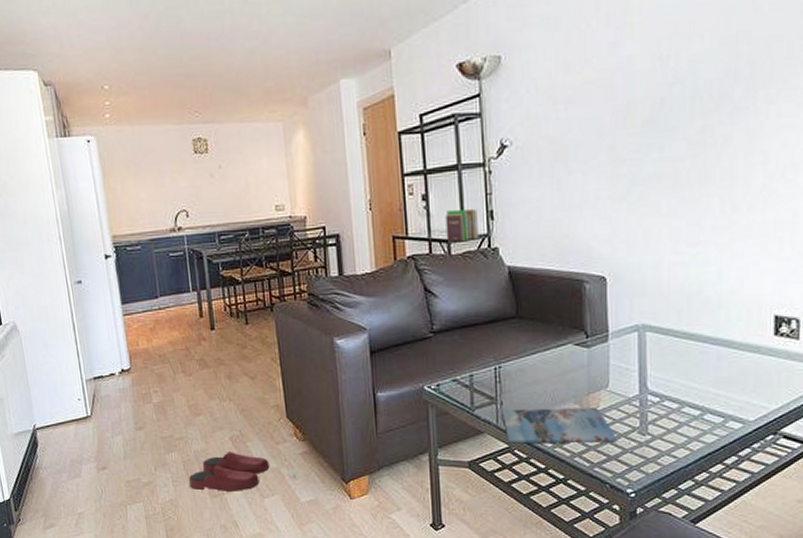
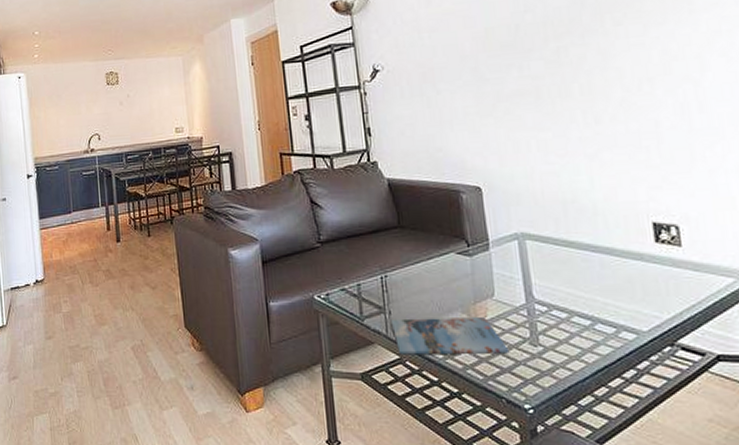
slippers: present [189,452,270,491] -> none [93,362,169,403]
books: present [445,209,478,243] -> none [327,127,358,158]

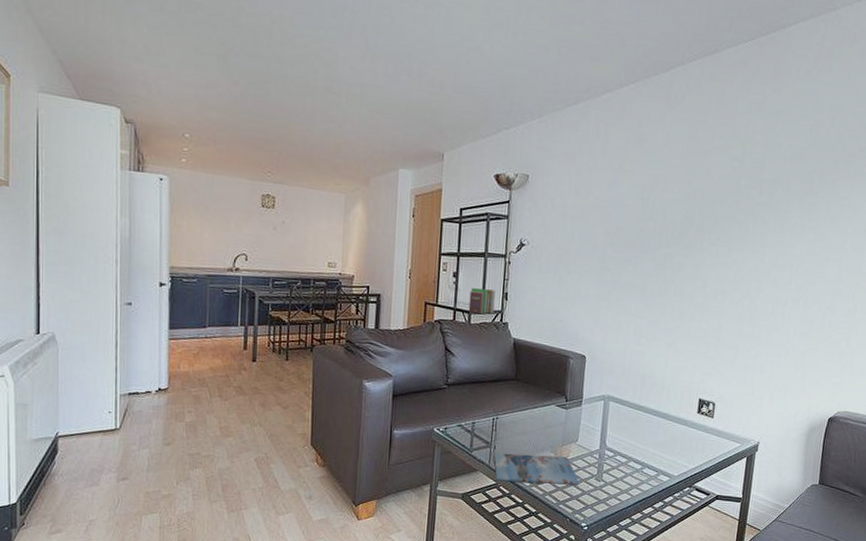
books: none [327,127,358,158] -> present [468,288,496,315]

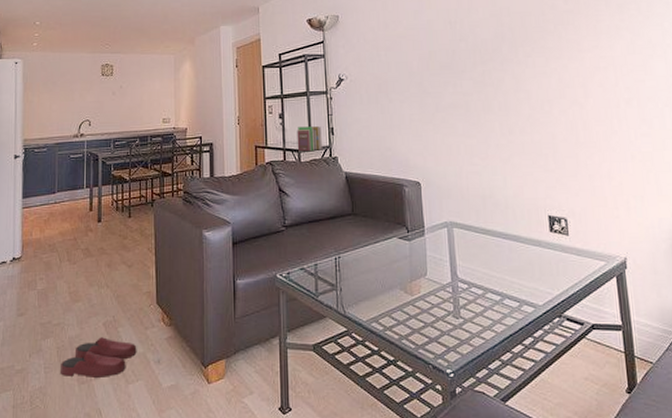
slippers: none [209,471,289,508] -> present [61,337,137,377]
magazine: present [494,453,580,486] -> none [342,294,437,328]

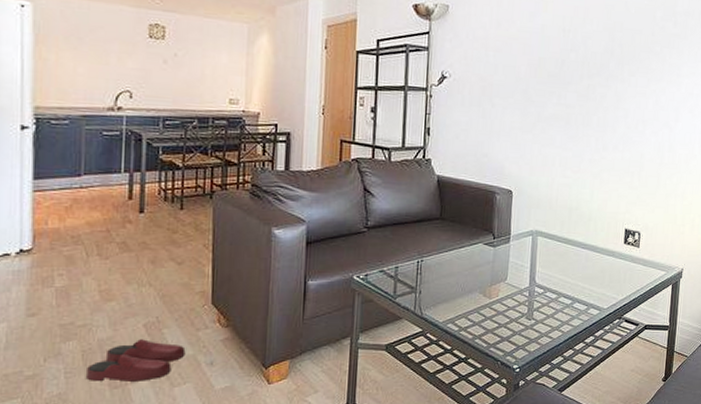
books: present [297,126,322,152] -> none [388,124,417,152]

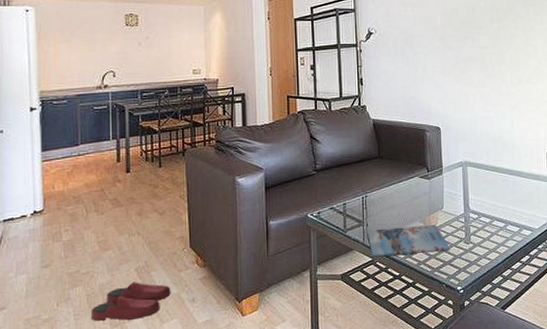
magazine: none [420,297,511,328] -> present [368,225,451,258]

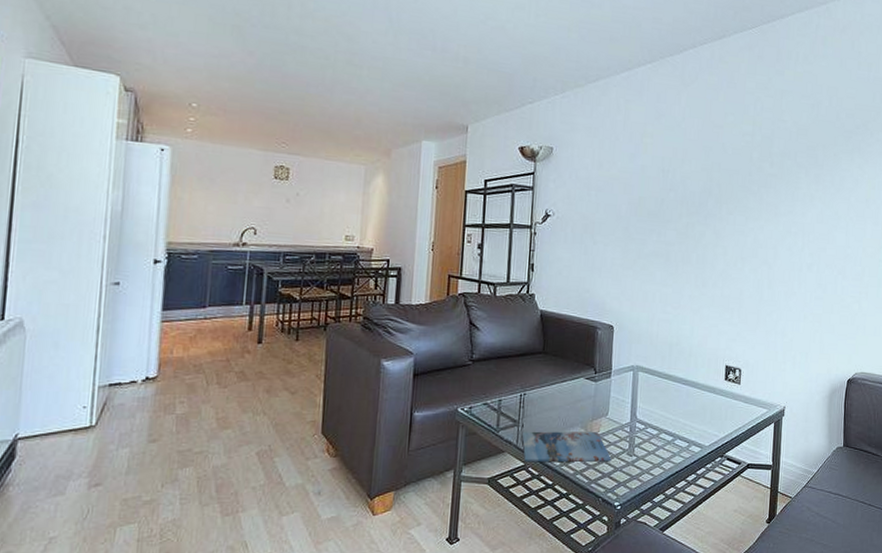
slippers: present [92,282,171,321] -> none [200,467,295,509]

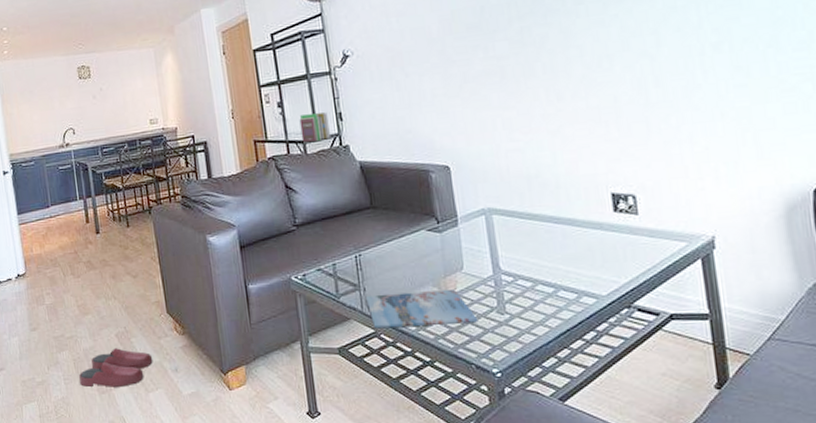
slippers: none [200,467,295,509] -> present [79,348,153,387]
books: none [493,260,522,287] -> present [299,112,330,143]

